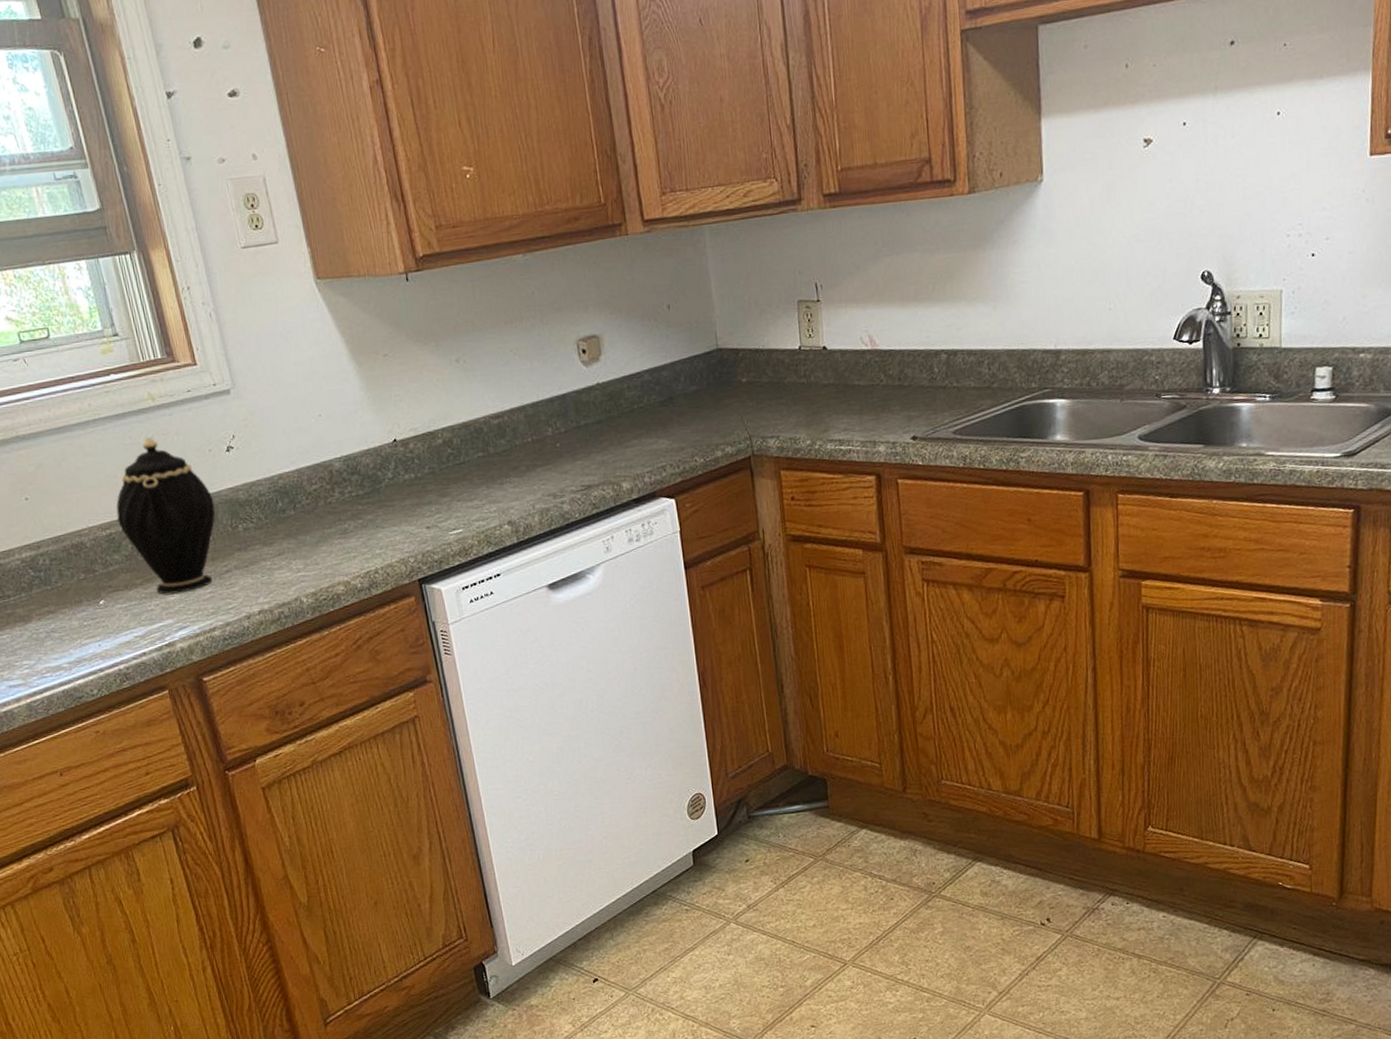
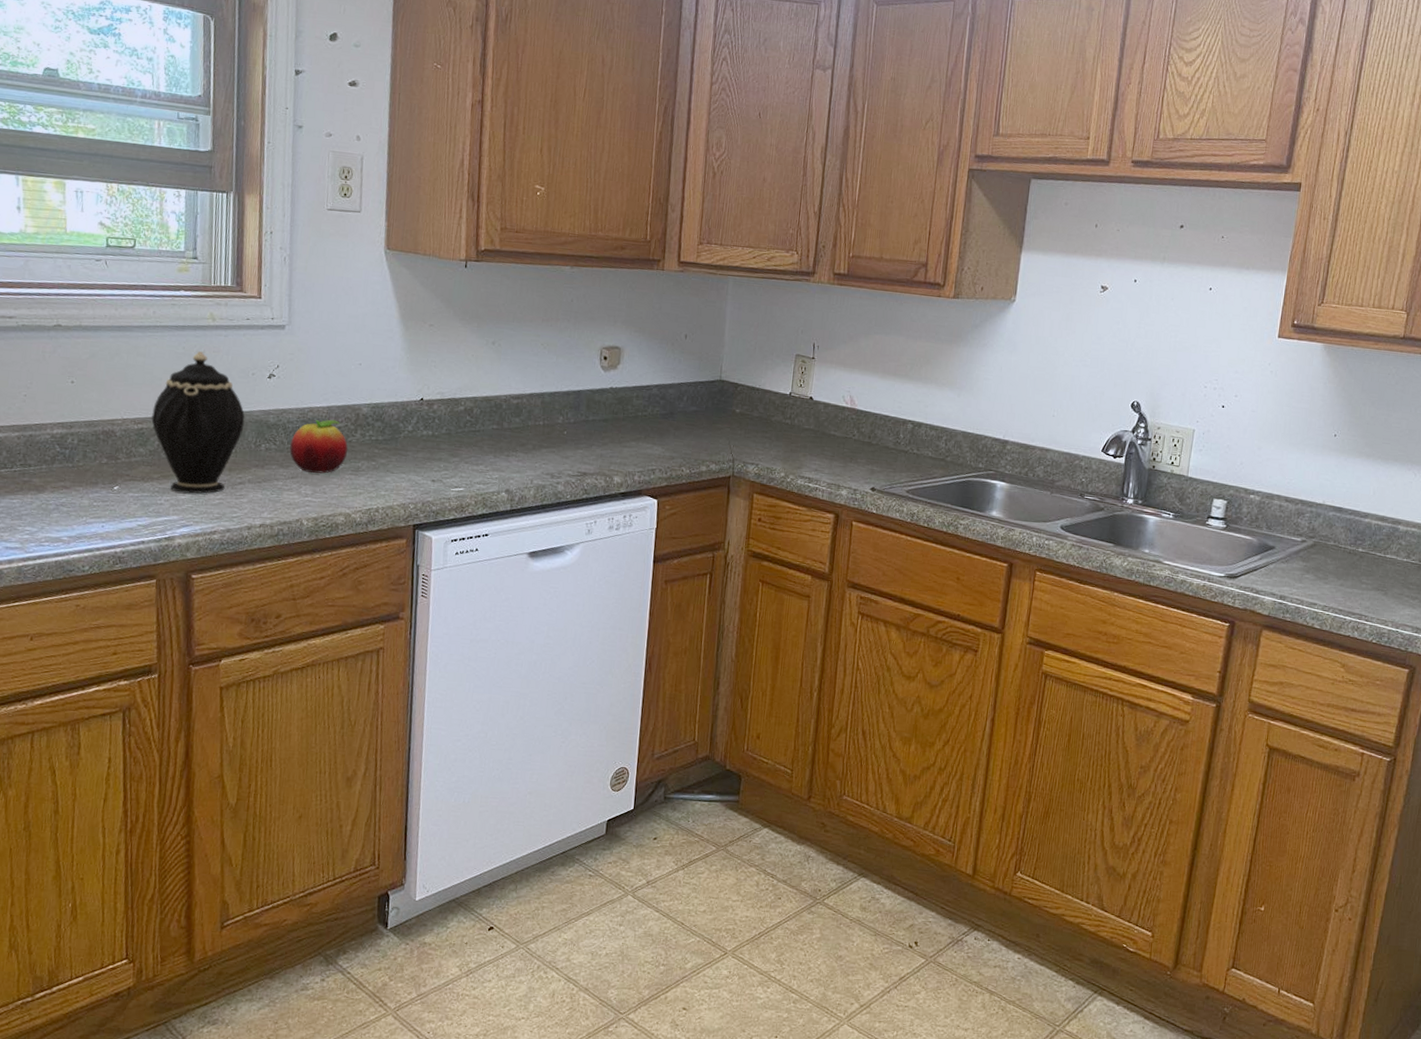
fruit: none [268,482,330,546] -> present [289,419,348,474]

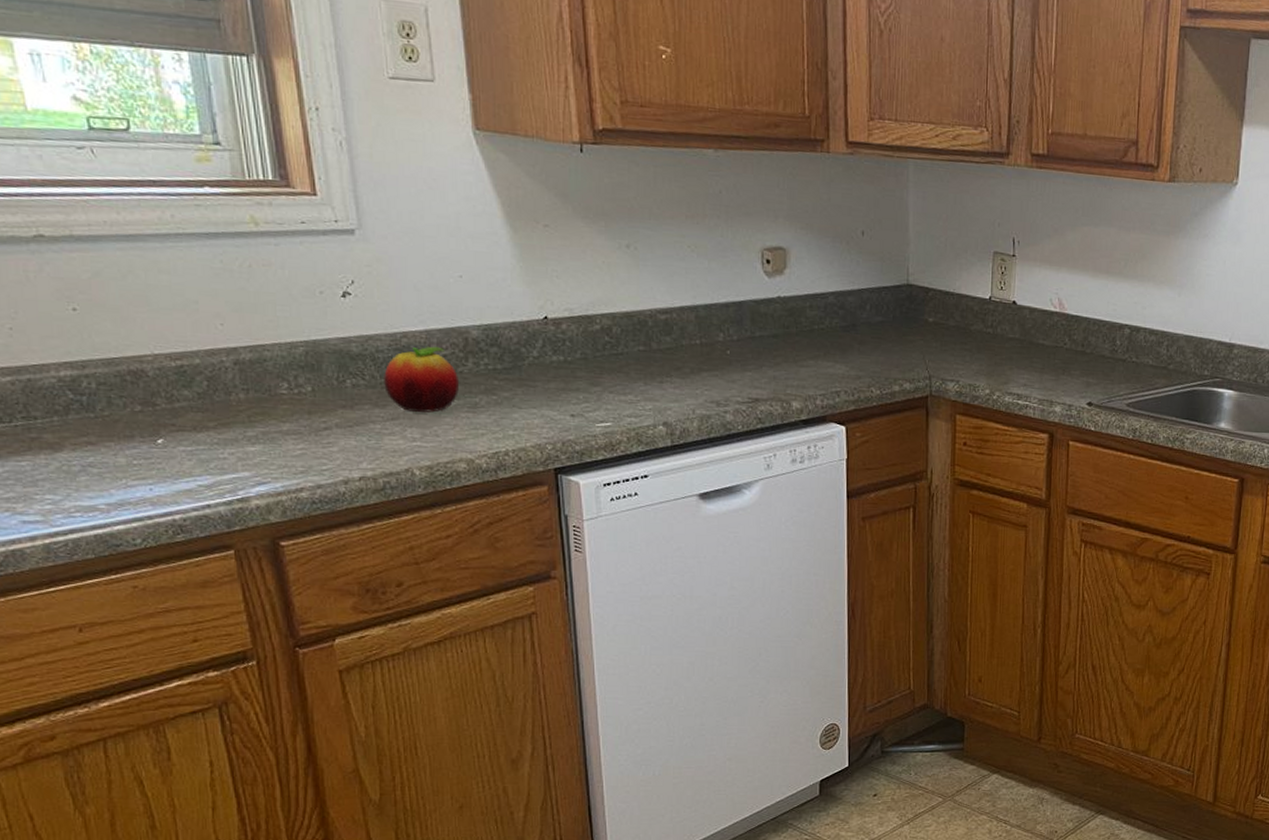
teapot: present [151,351,245,494] -> none [192,265,320,444]

